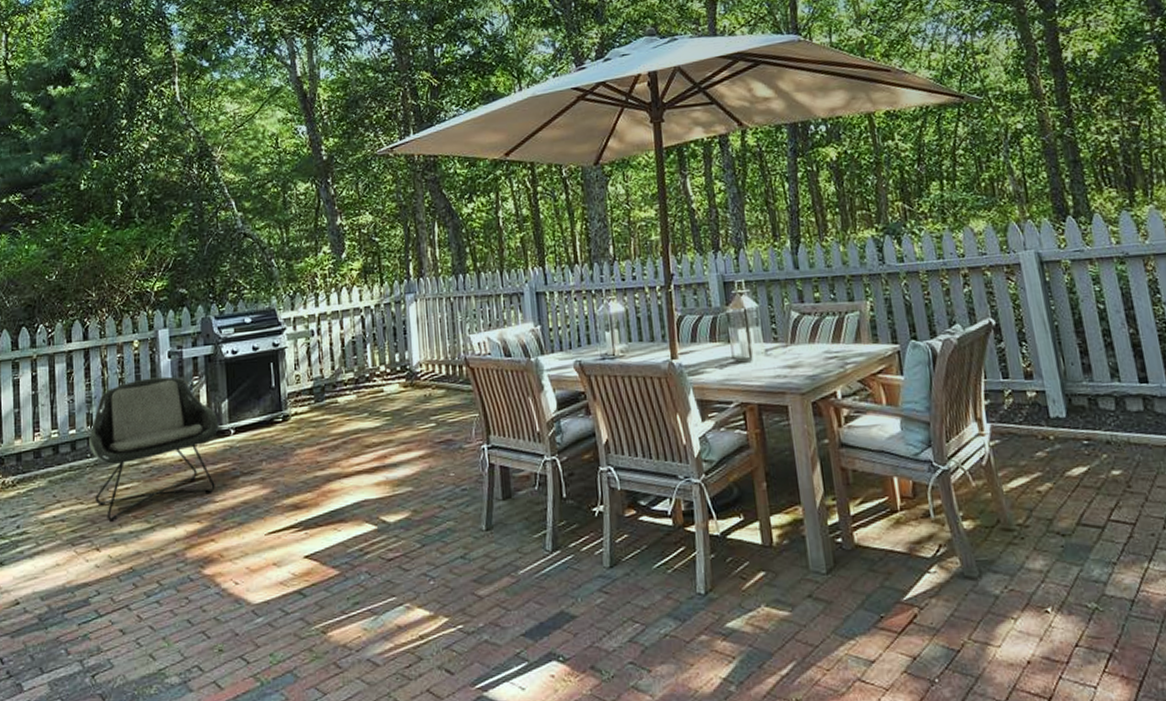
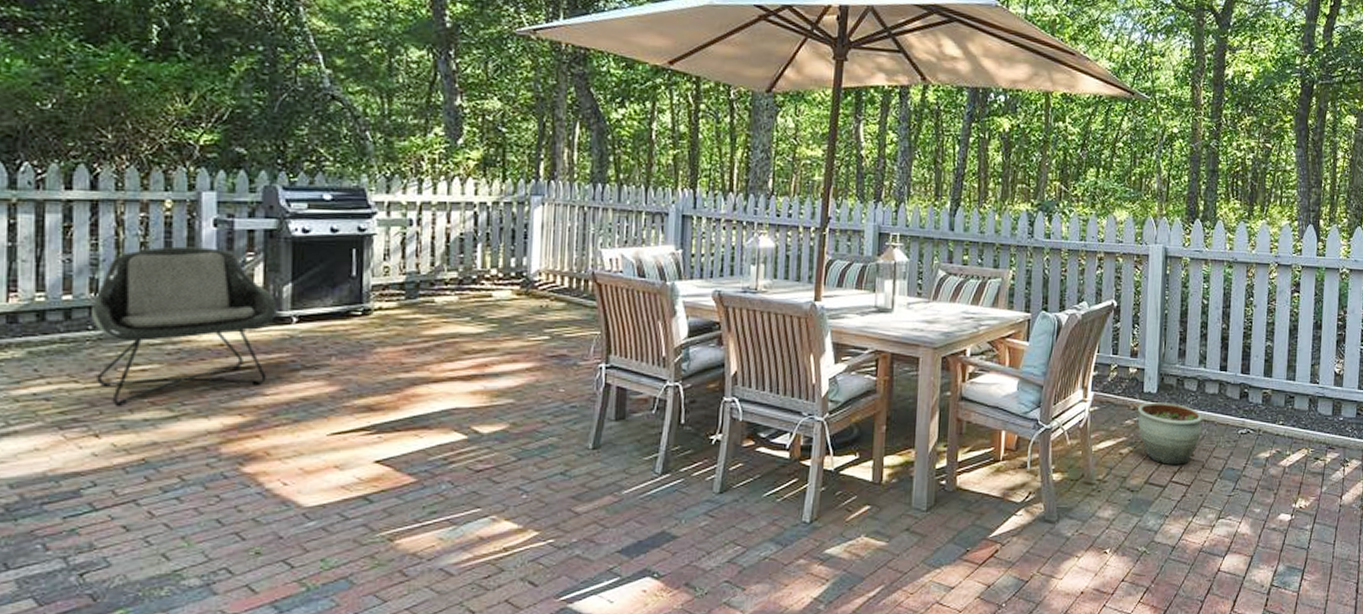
planter pot: none [1047,426,1135,502] -> present [1138,402,1202,466]

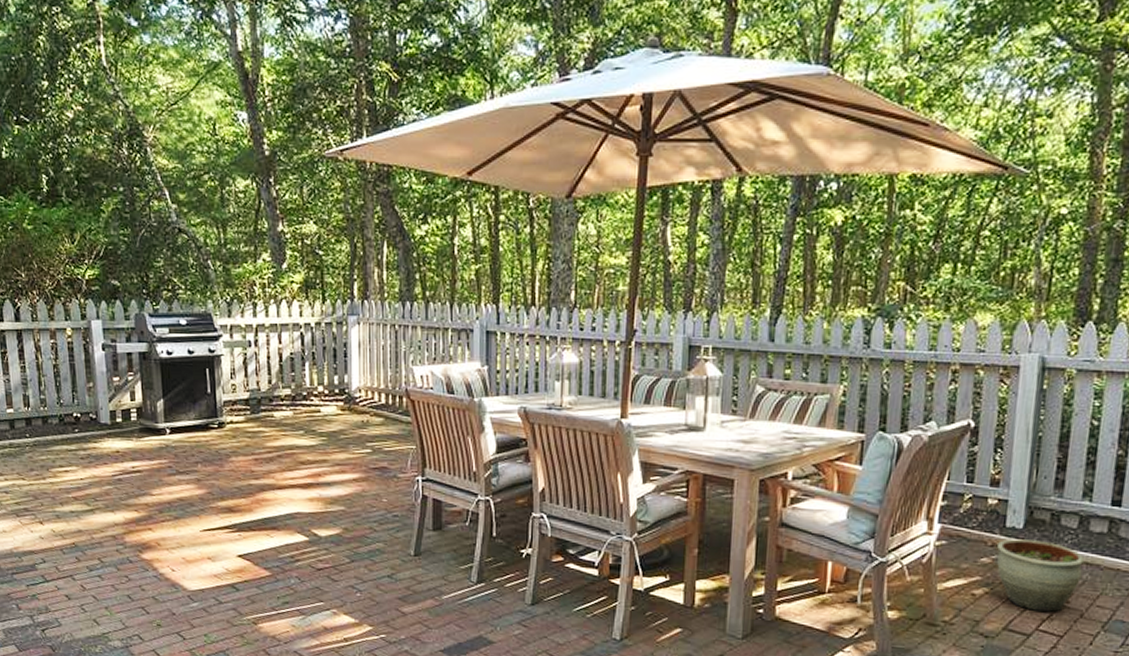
lounge chair: present [91,246,277,406] -> none [26,368,154,500]

